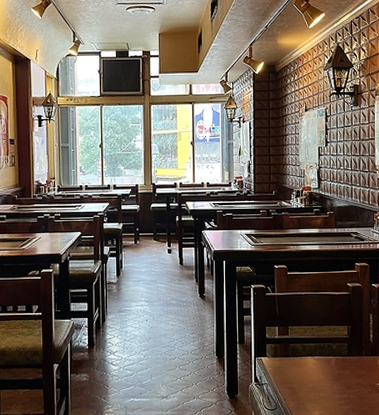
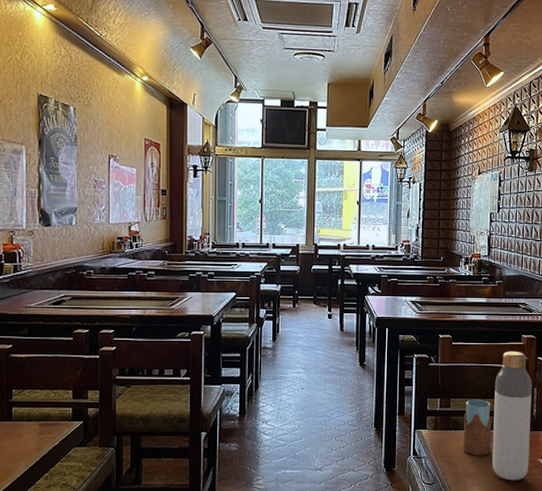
drinking glass: none [302,326,330,381] -> present [462,399,492,456]
bottle: none [331,279,368,405] -> present [492,351,532,481]

